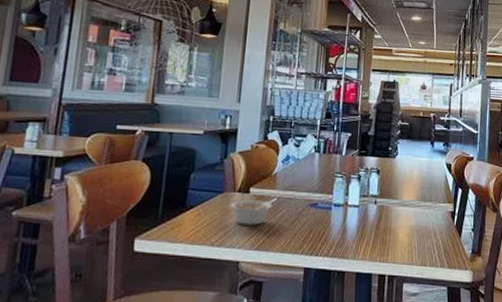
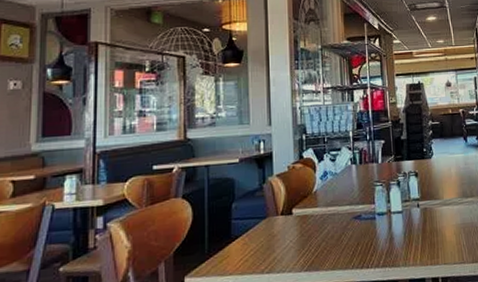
legume: present [231,198,277,225] -> none [276,216,320,248]

